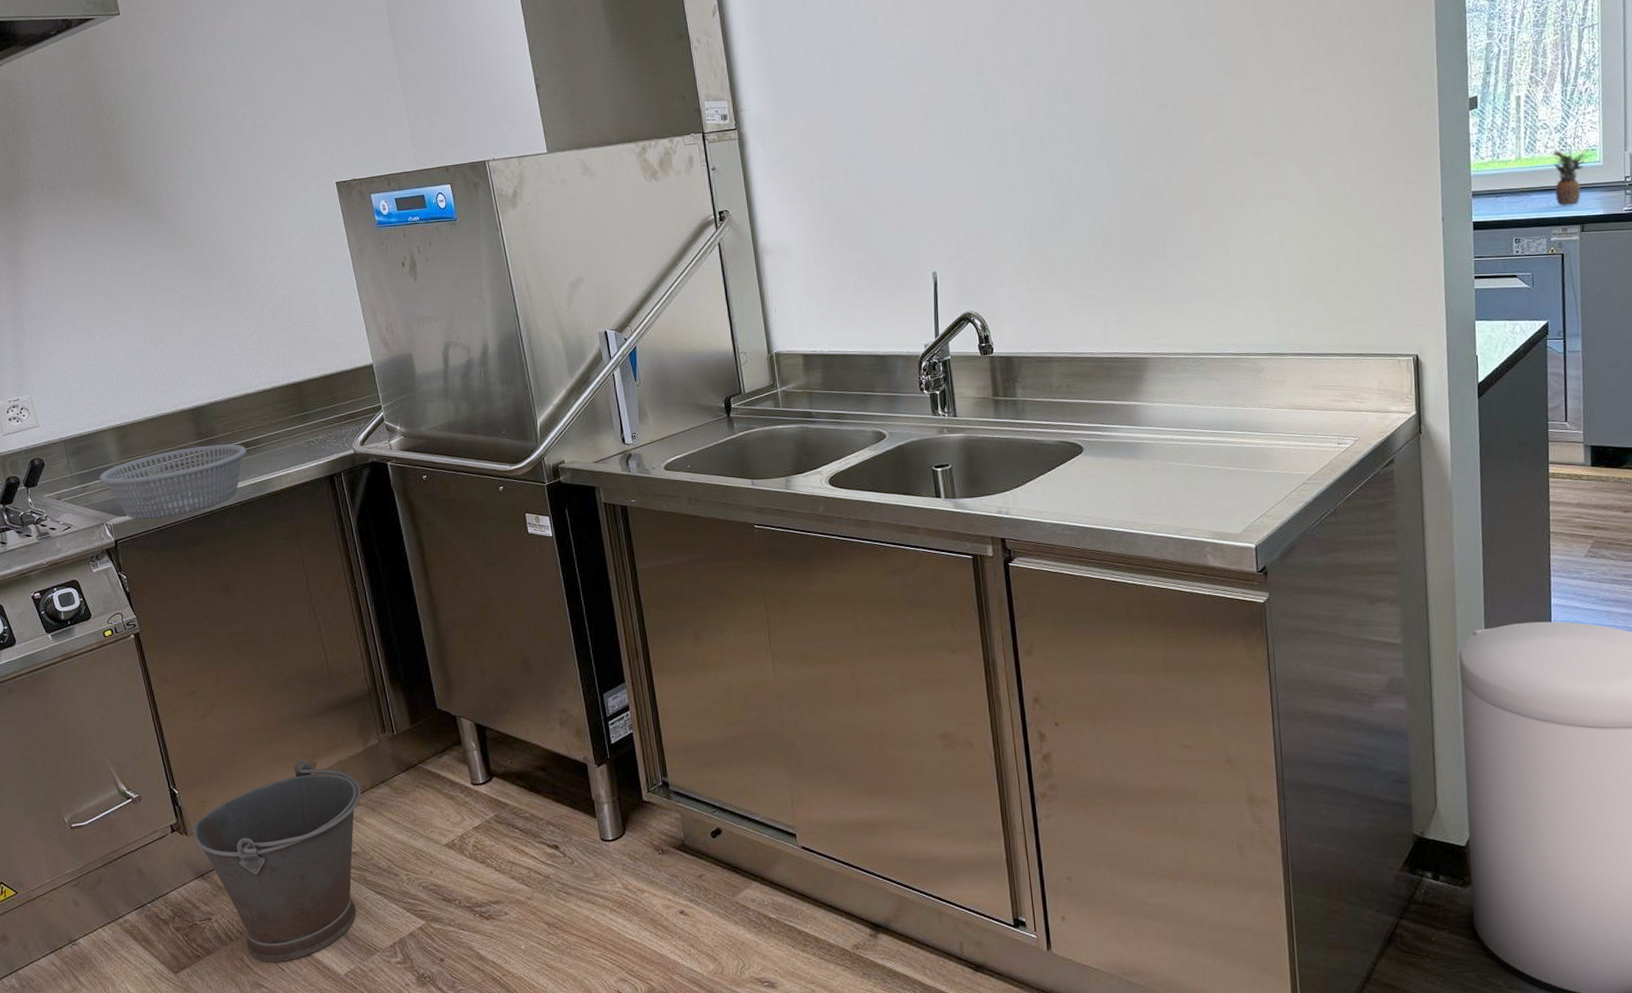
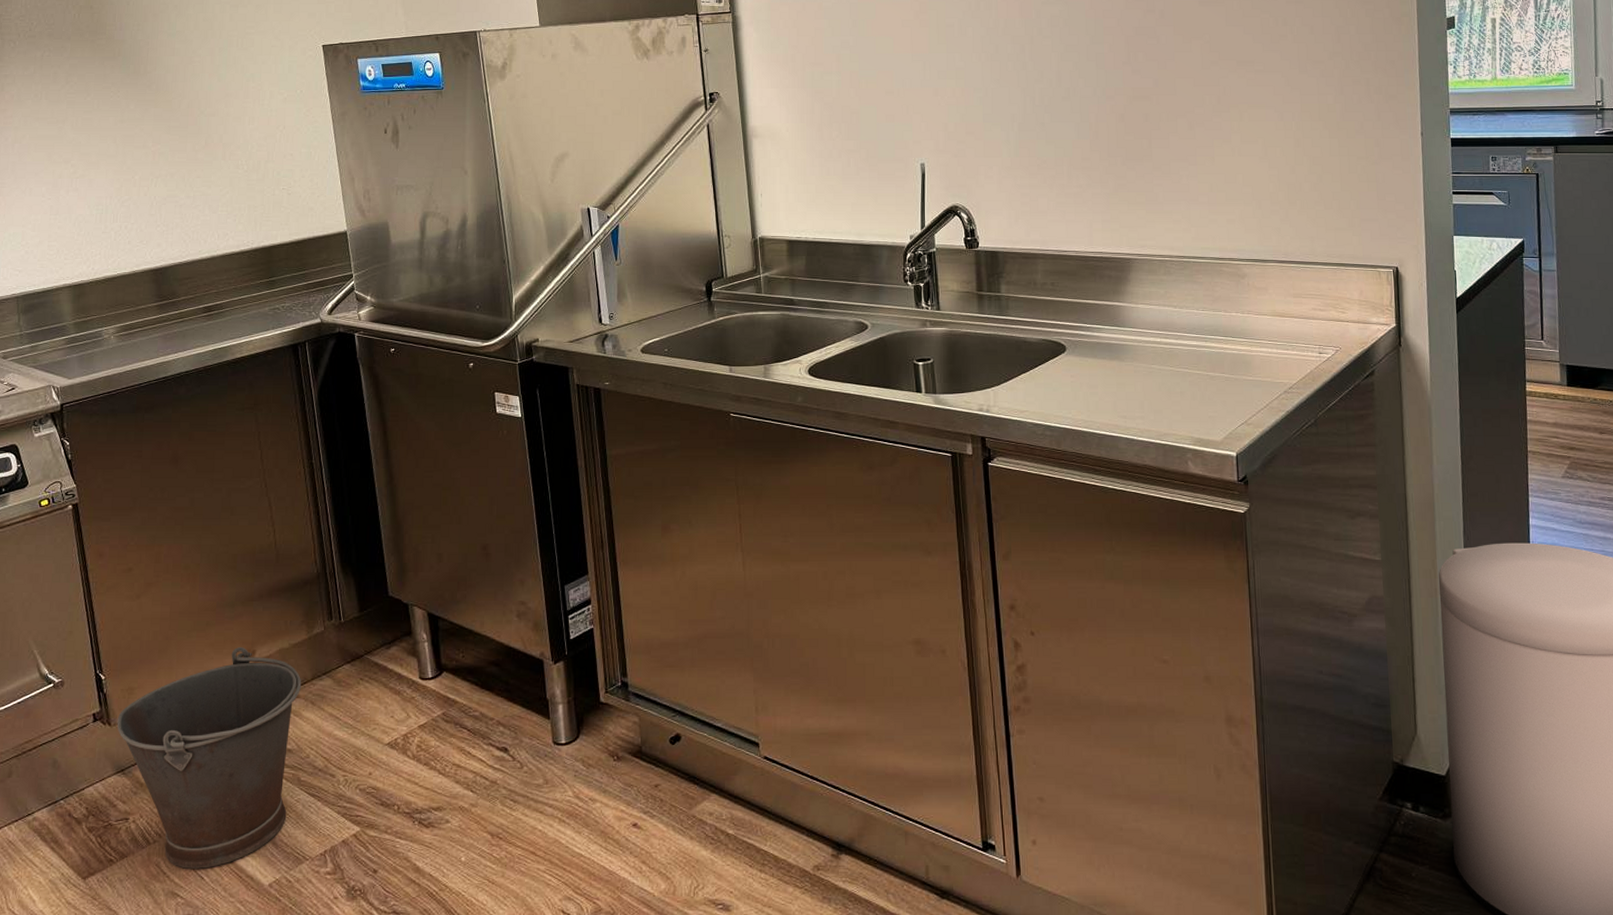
colander: present [99,444,247,520] -> none [50,308,209,384]
fruit: present [1552,150,1588,206] -> none [1527,73,1560,127]

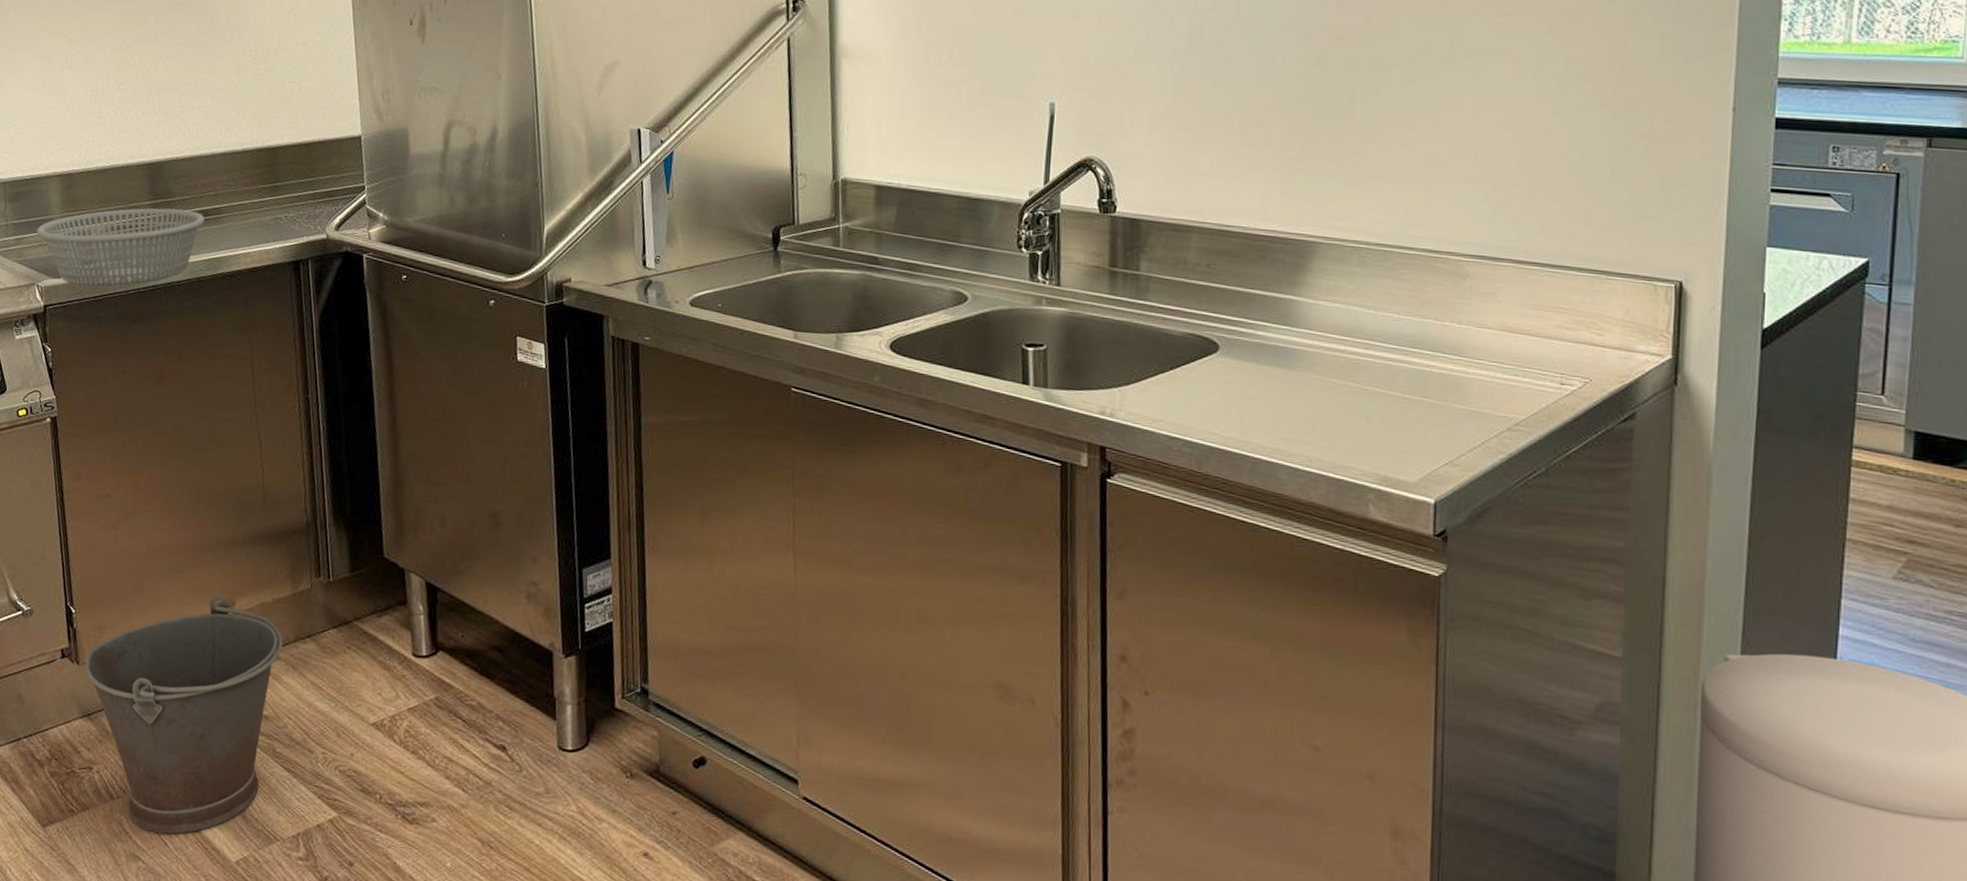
colander: none [50,308,209,384] -> present [36,208,205,287]

